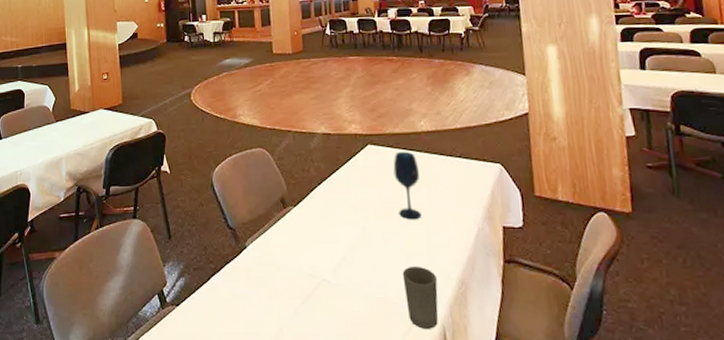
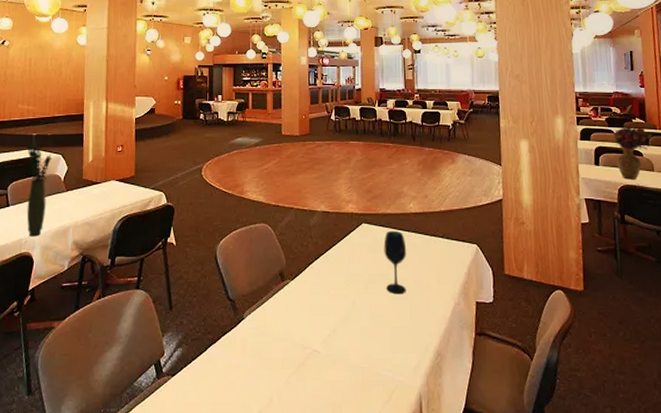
vase: none [12,72,38,169] -> present [25,140,51,237]
cup: present [402,267,439,329] -> none [386,338,417,397]
flower arrangement: none [659,18,712,85] -> present [611,122,652,180]

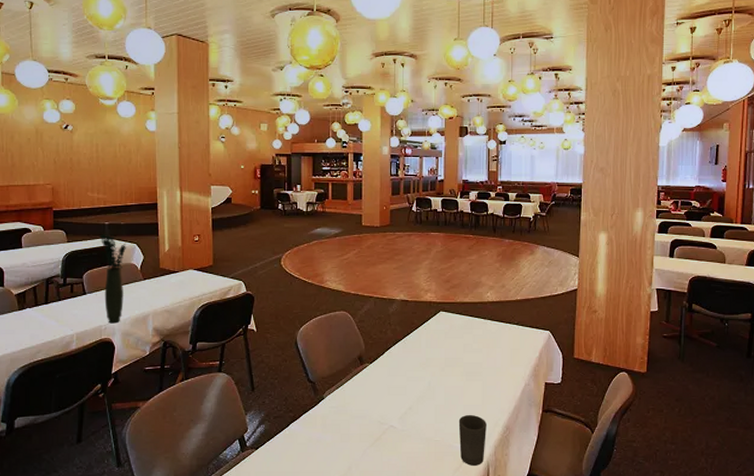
wineglass: present [384,230,407,295] -> none [460,318,482,376]
cup: none [386,338,417,397] -> present [458,415,486,466]
flower arrangement: present [611,122,652,180] -> none [688,216,728,271]

